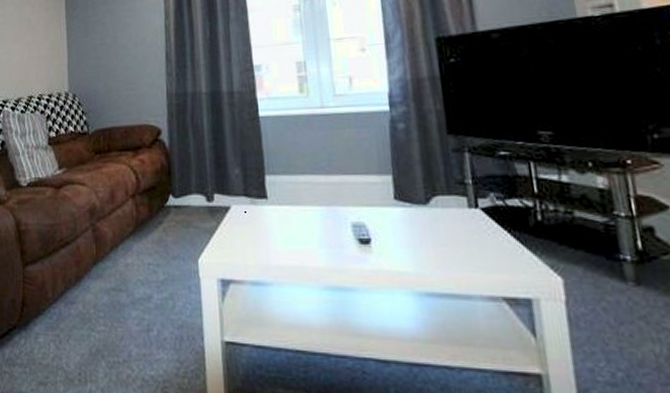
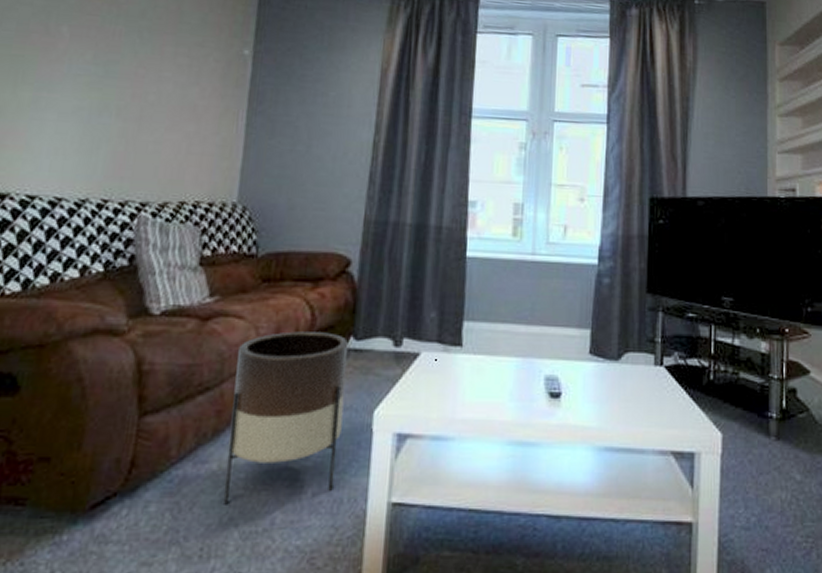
planter: none [85,192,174,339] -> present [222,331,349,505]

